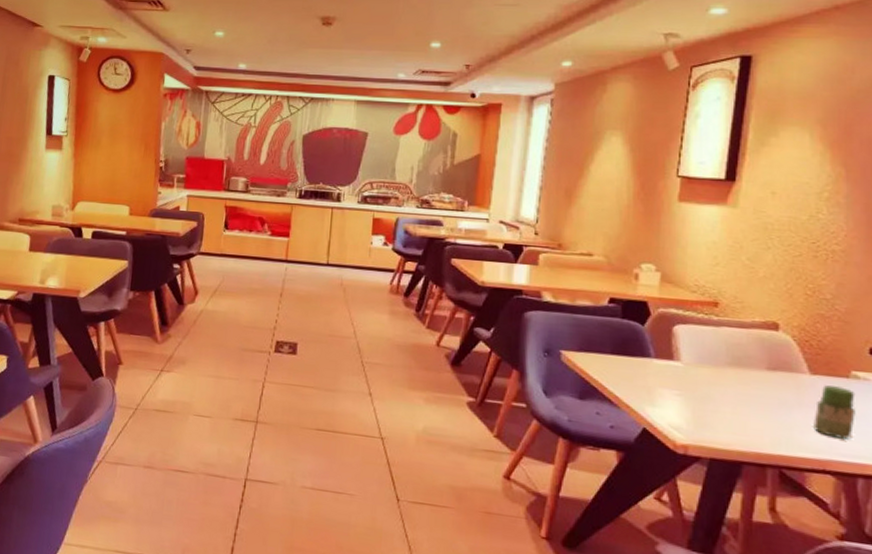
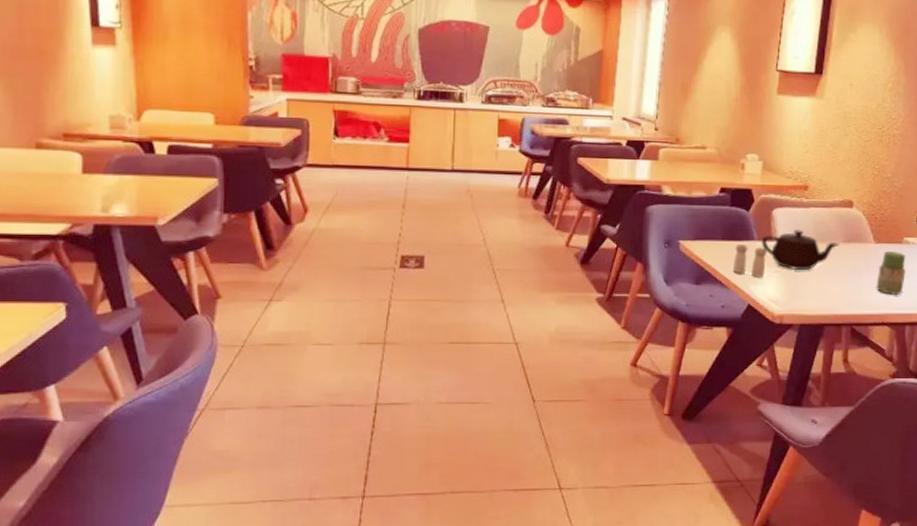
salt and pepper shaker: none [623,360,667,400] -> present [732,244,767,277]
teapot: none [659,350,761,397] -> present [761,230,839,271]

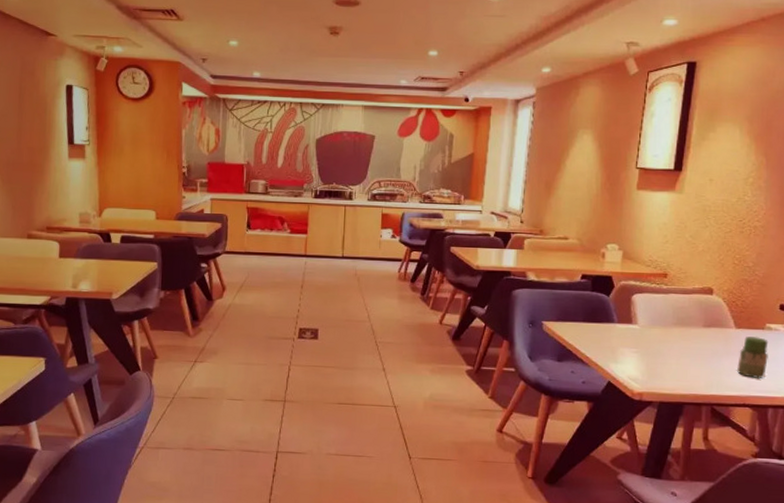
salt and pepper shaker: present [732,244,767,277] -> none [593,326,627,357]
teapot: present [761,230,839,271] -> none [621,314,699,352]

